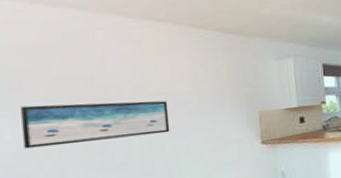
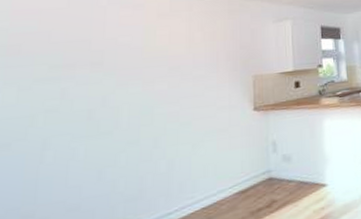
wall art: present [21,101,170,149] -> none [11,64,162,116]

